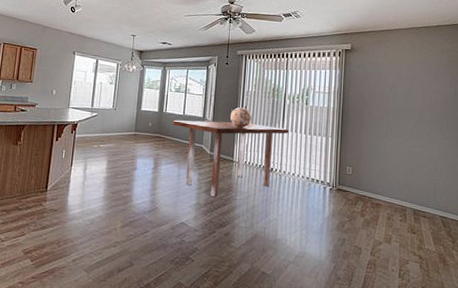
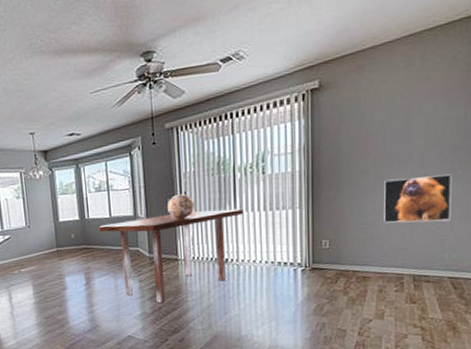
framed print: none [393,128,442,170] -> present [384,174,452,223]

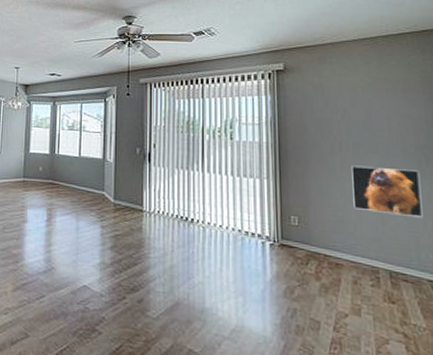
dining table: present [98,208,244,303] -> none [66,162,211,255]
decorative globe: present [167,193,194,219] -> none [136,145,162,170]

